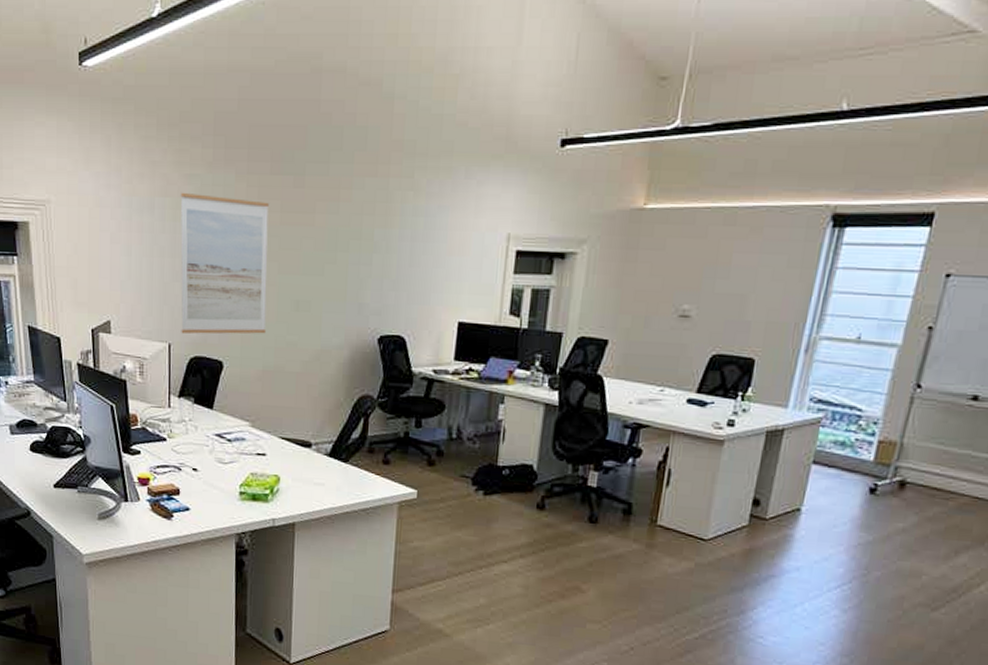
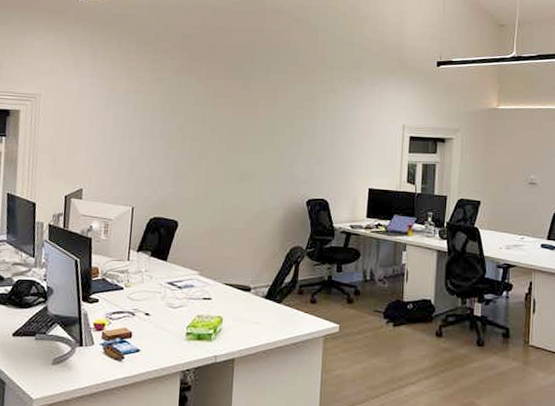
wall art: present [180,192,269,334] -> none [144,90,222,199]

